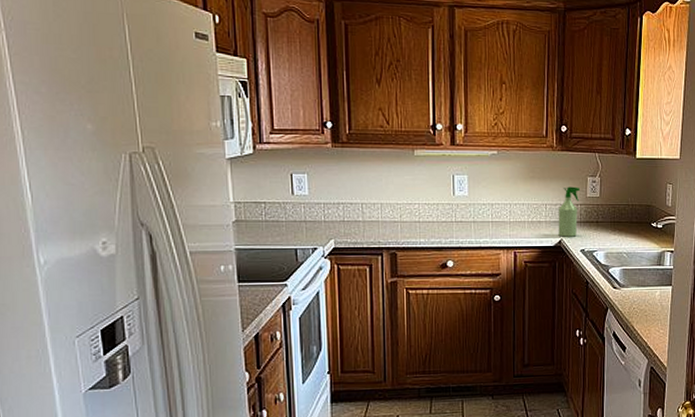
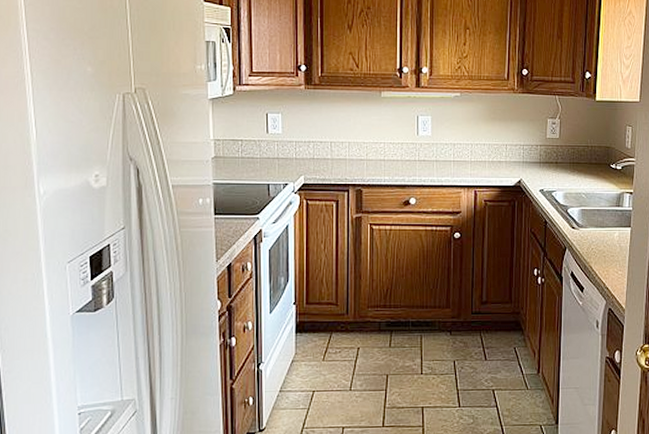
spray bottle: present [558,186,580,237] -> none [518,128,539,177]

